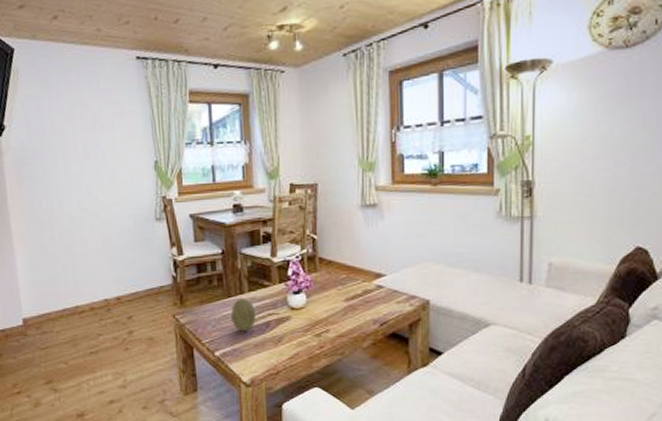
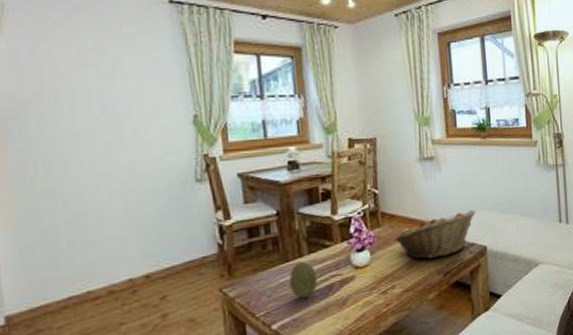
fruit basket: none [330,261,419,307] -> present [394,210,476,260]

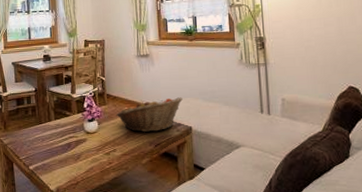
fruit: present [288,262,318,298] -> none [41,125,60,150]

